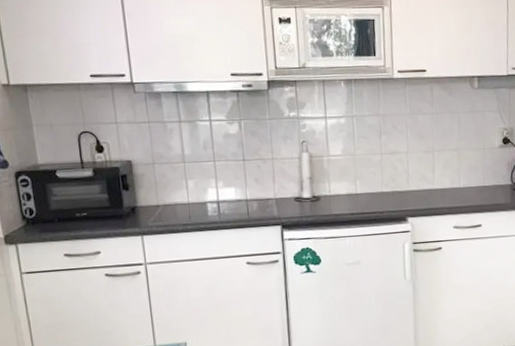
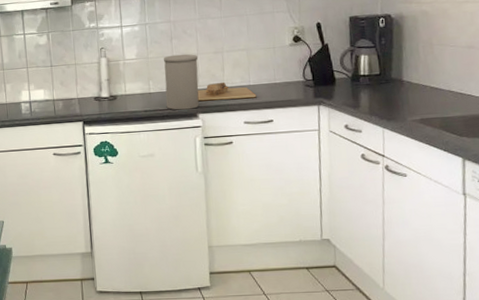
canister: none [371,151,409,214] -> present [163,54,200,110]
cutting board: none [406,183,466,204] -> present [197,82,257,102]

